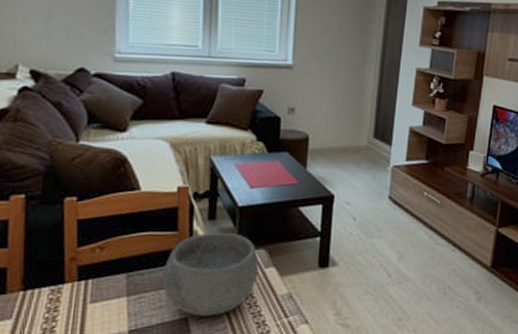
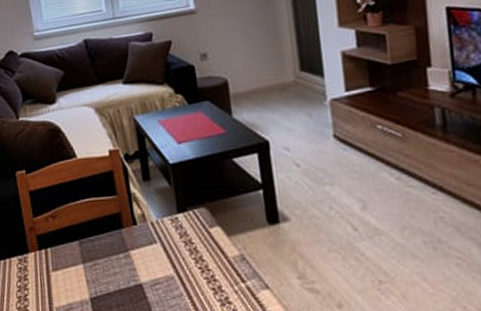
bowl: present [162,232,259,316] -> none [110,192,204,283]

